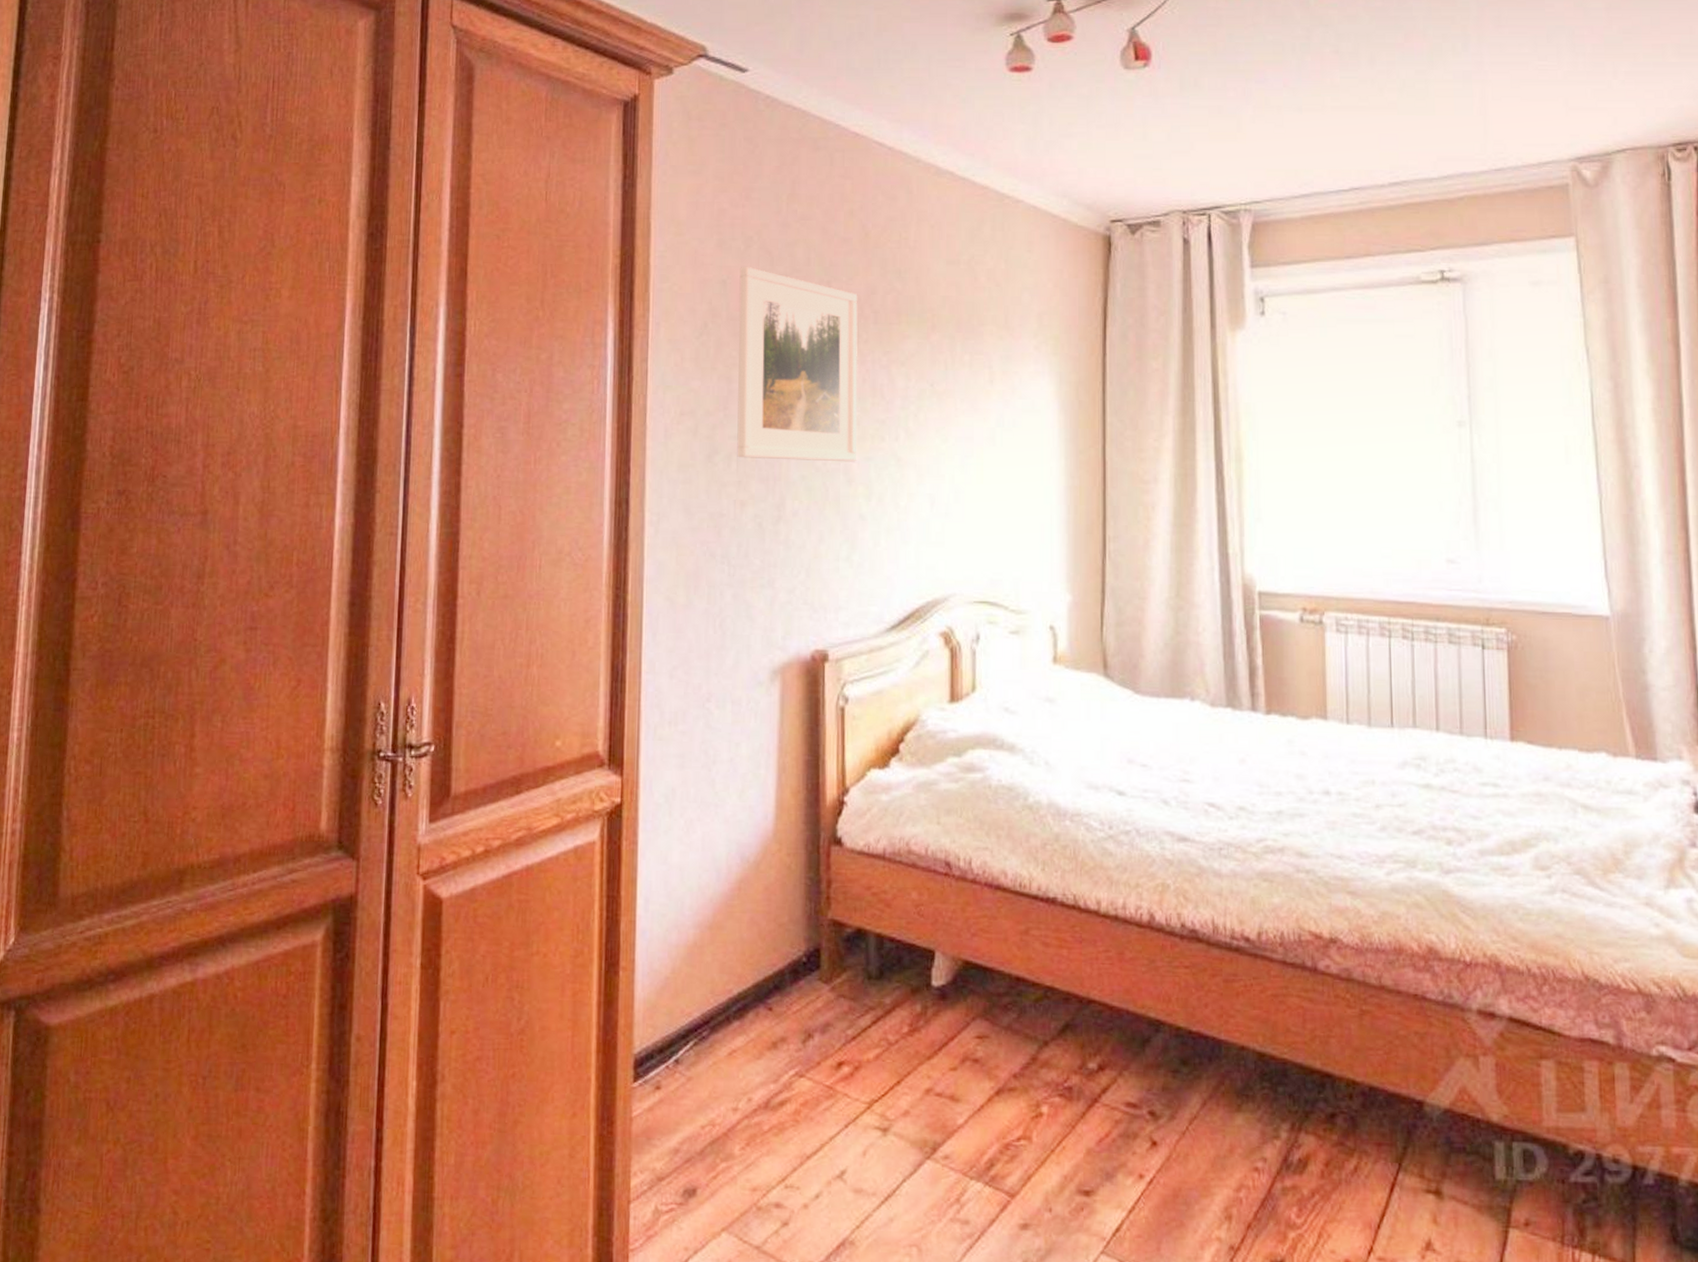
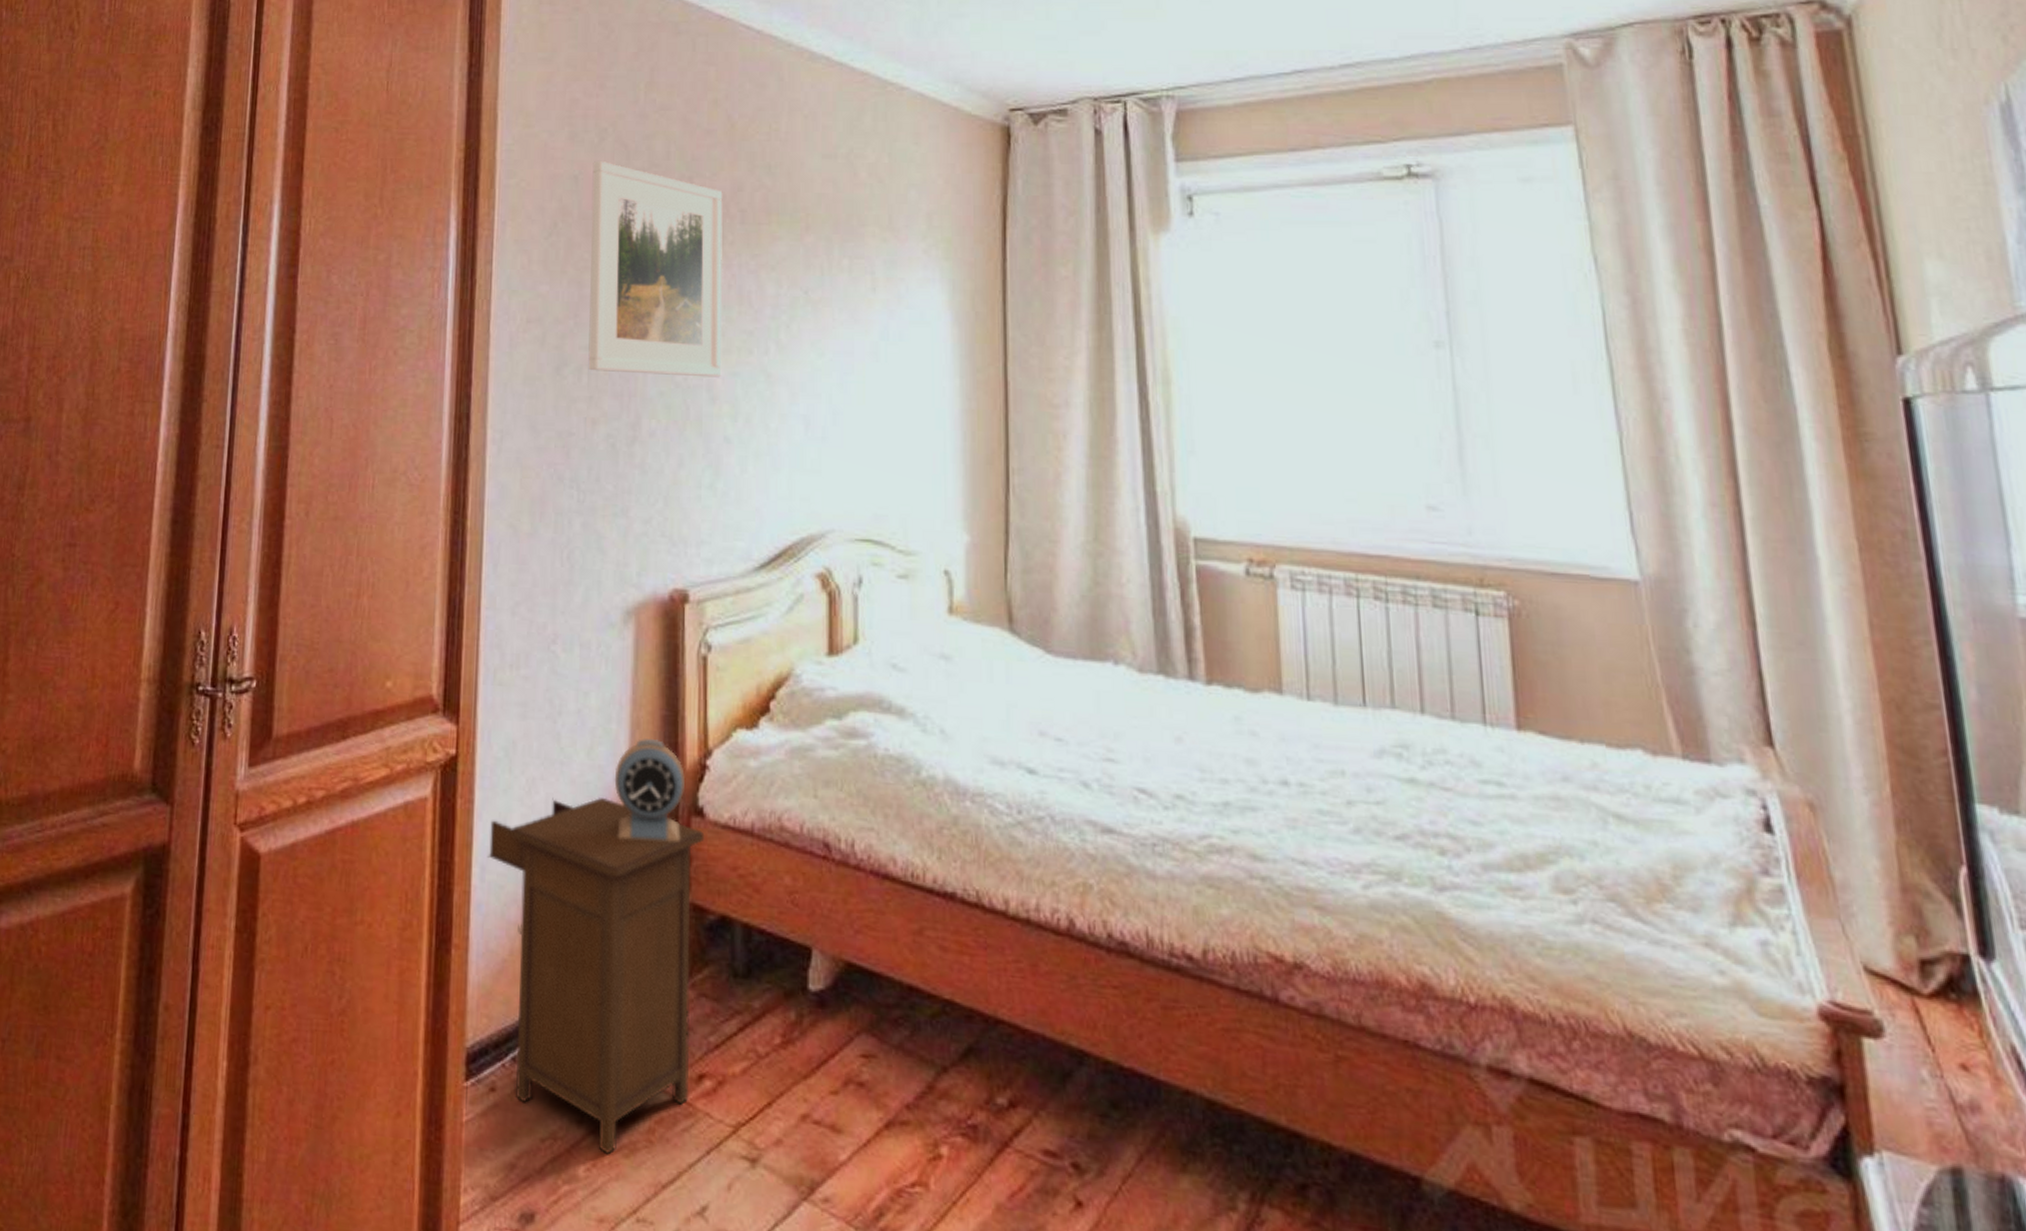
nightstand: none [651,834,843,1134] -> present [488,797,705,1154]
alarm clock: none [763,781,826,869] -> present [614,739,686,843]

